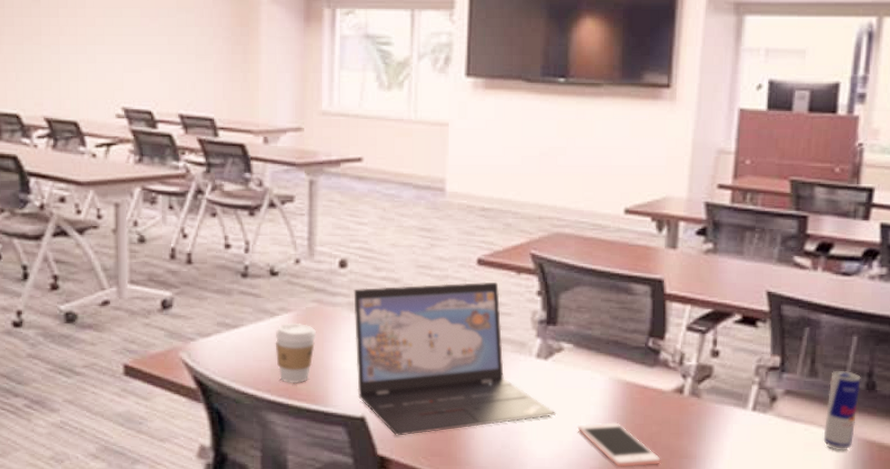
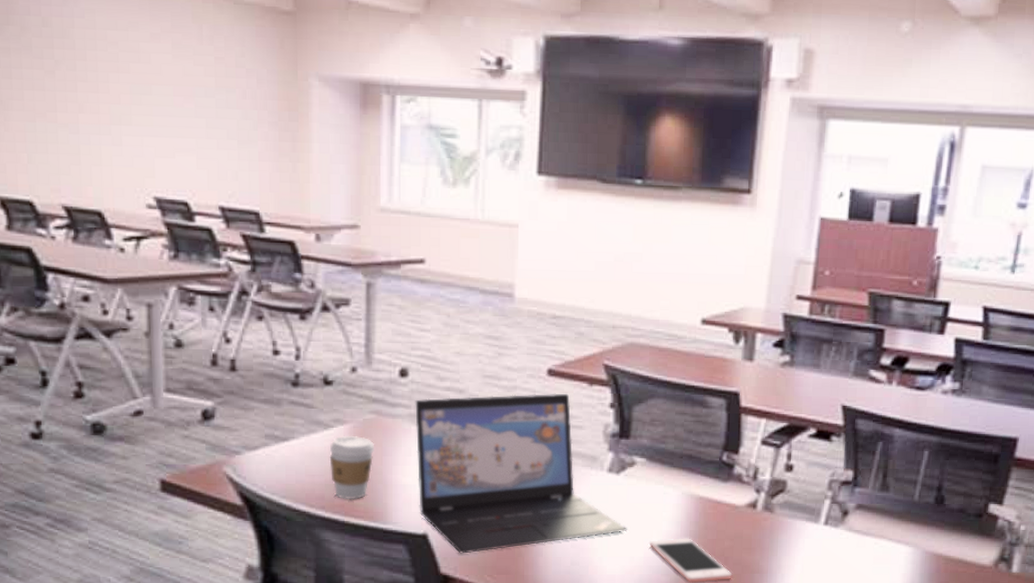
beverage can: present [823,371,861,451] -> none [892,485,931,564]

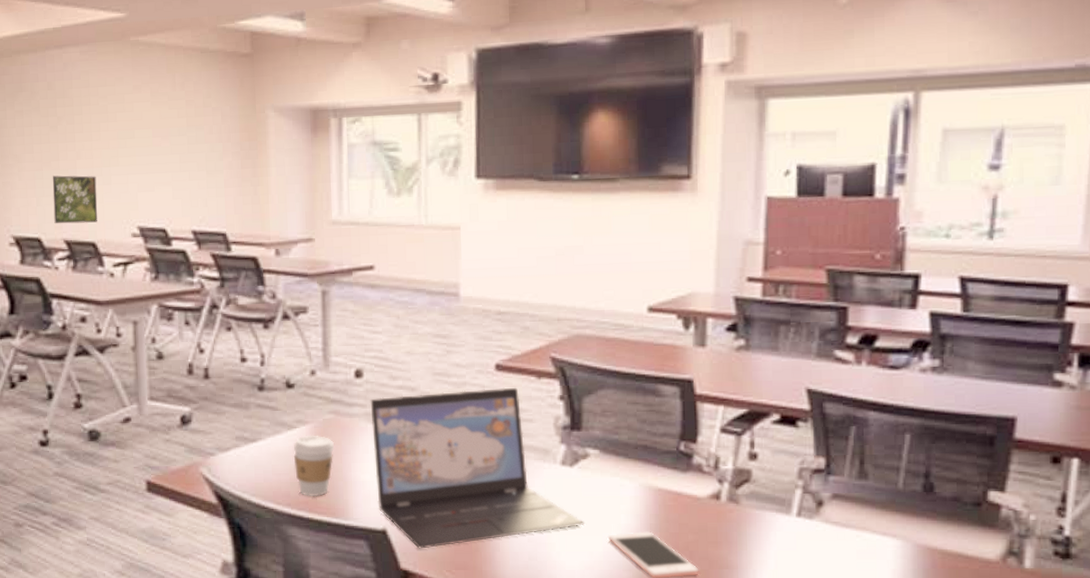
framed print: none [48,129,105,188] -> present [52,175,98,224]

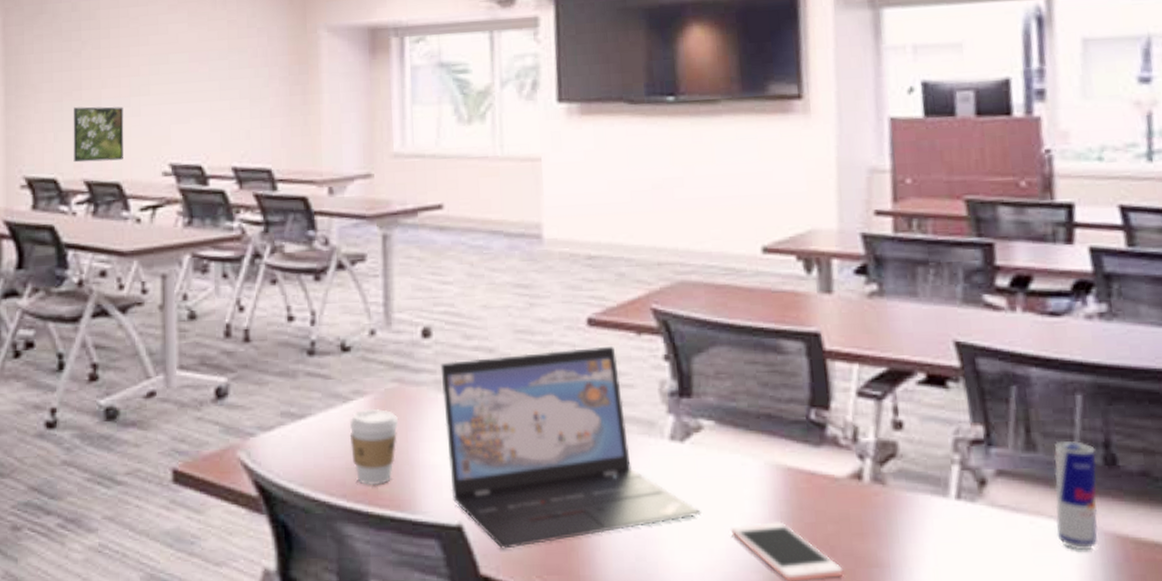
beverage can: none [877,472,917,559] -> present [1054,441,1099,551]

